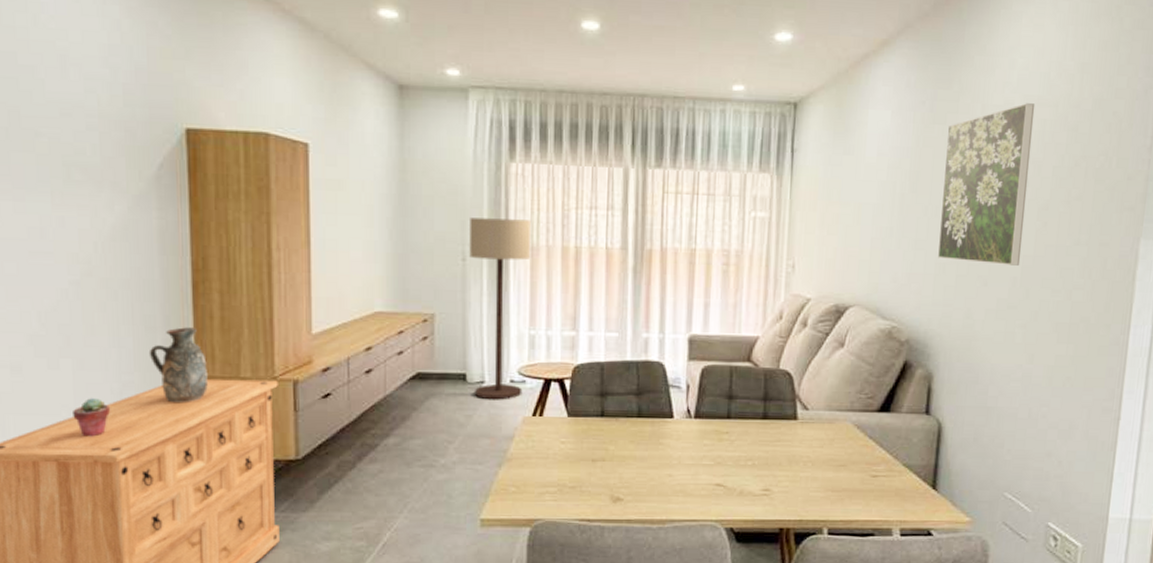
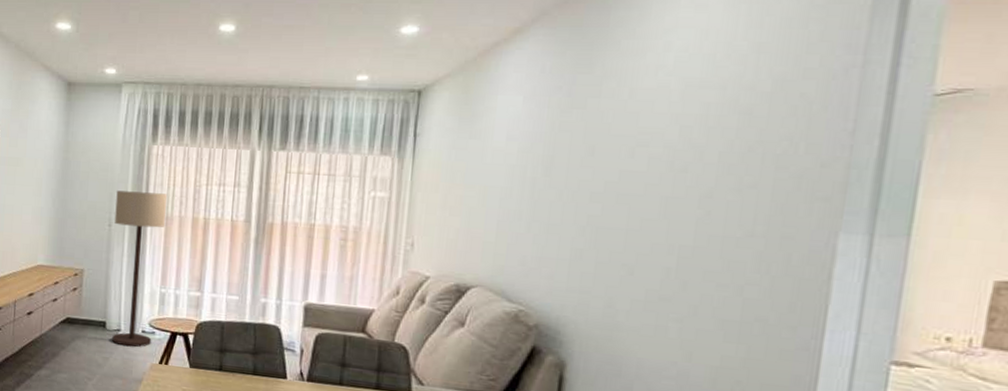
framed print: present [938,103,1035,266] -> none [574,86,697,256]

